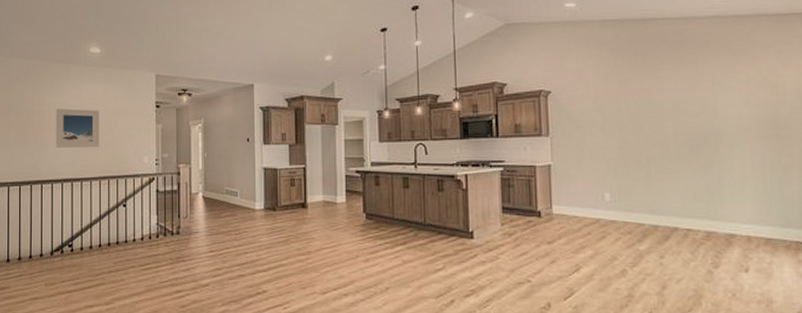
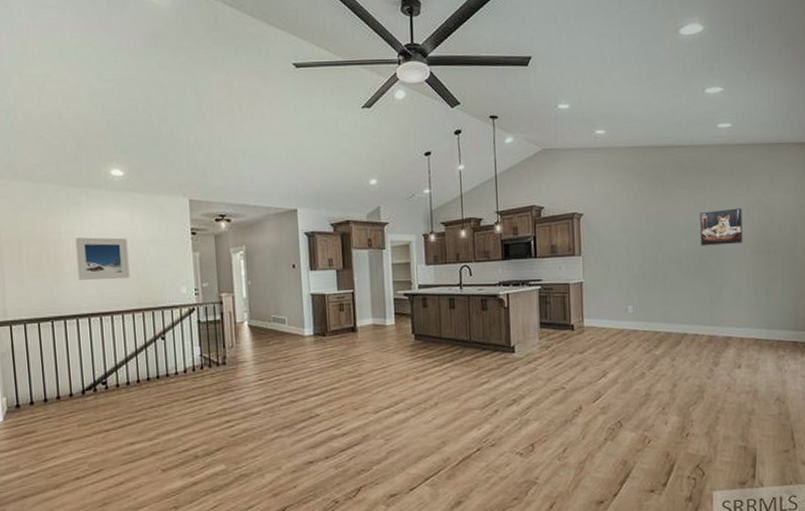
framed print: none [690,86,746,129] -> present [700,208,743,246]

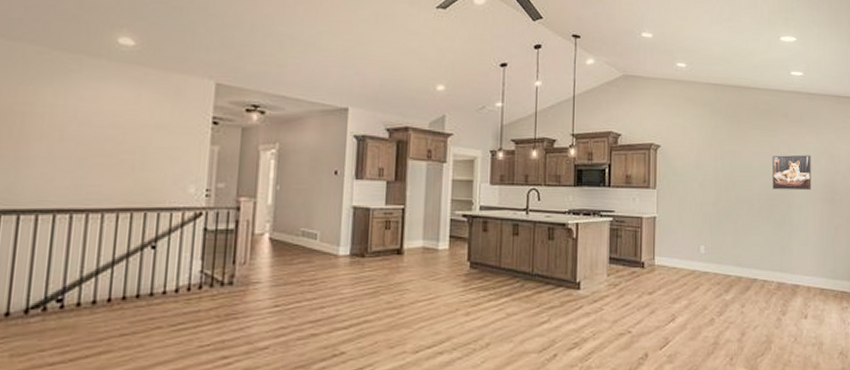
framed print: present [75,237,130,280] -> none [48,113,126,170]

